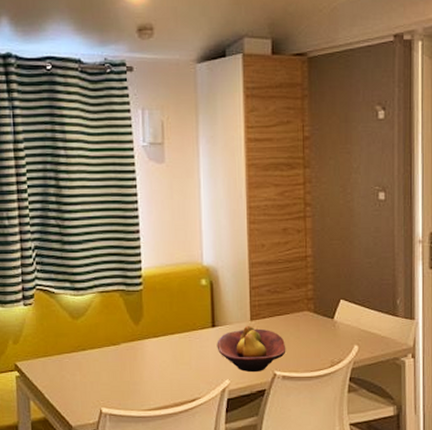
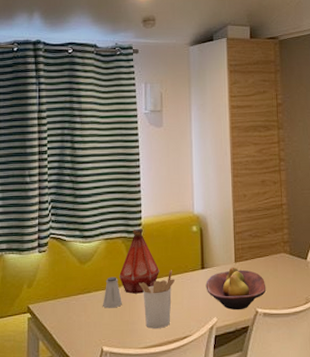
saltshaker: none [99,333,122,368] -> present [102,276,122,308]
bottle: none [117,280,164,353] -> present [119,228,160,294]
utensil holder: none [139,327,181,390] -> present [138,270,175,329]

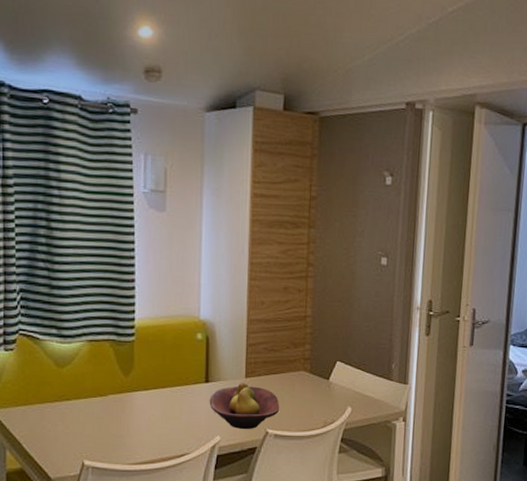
saltshaker: present [102,276,122,308] -> none [84,384,108,419]
bottle: present [119,228,160,294] -> none [105,331,155,405]
utensil holder: present [138,270,175,329] -> none [128,381,173,444]

